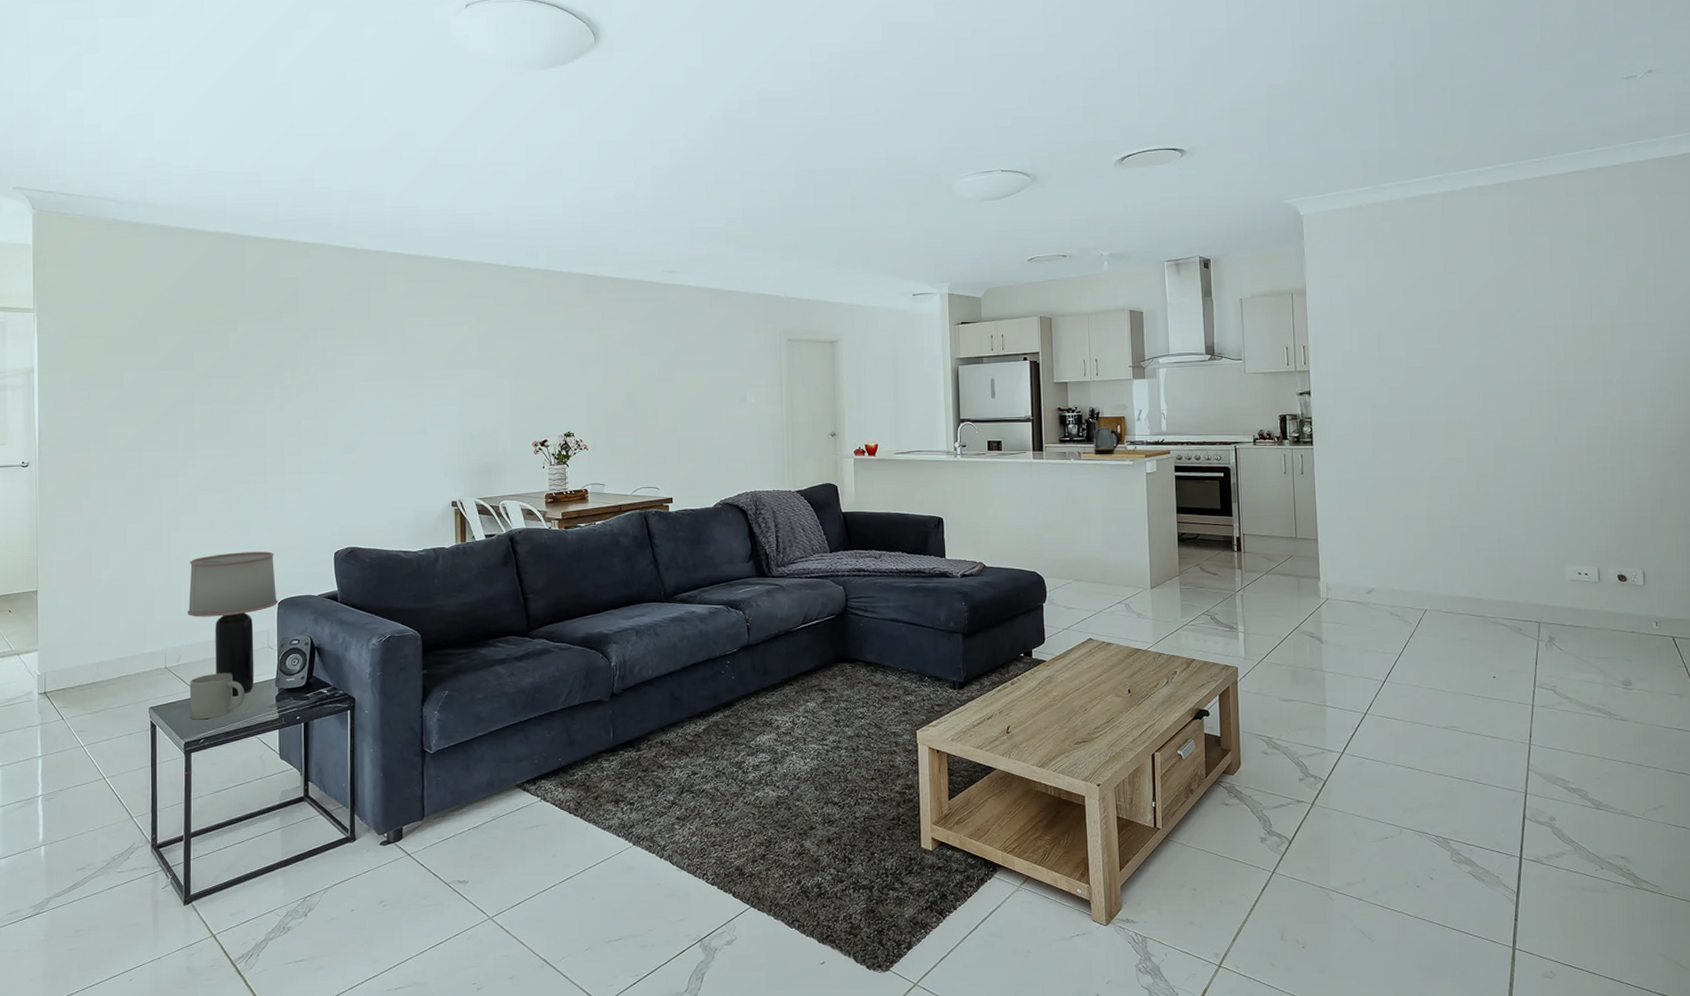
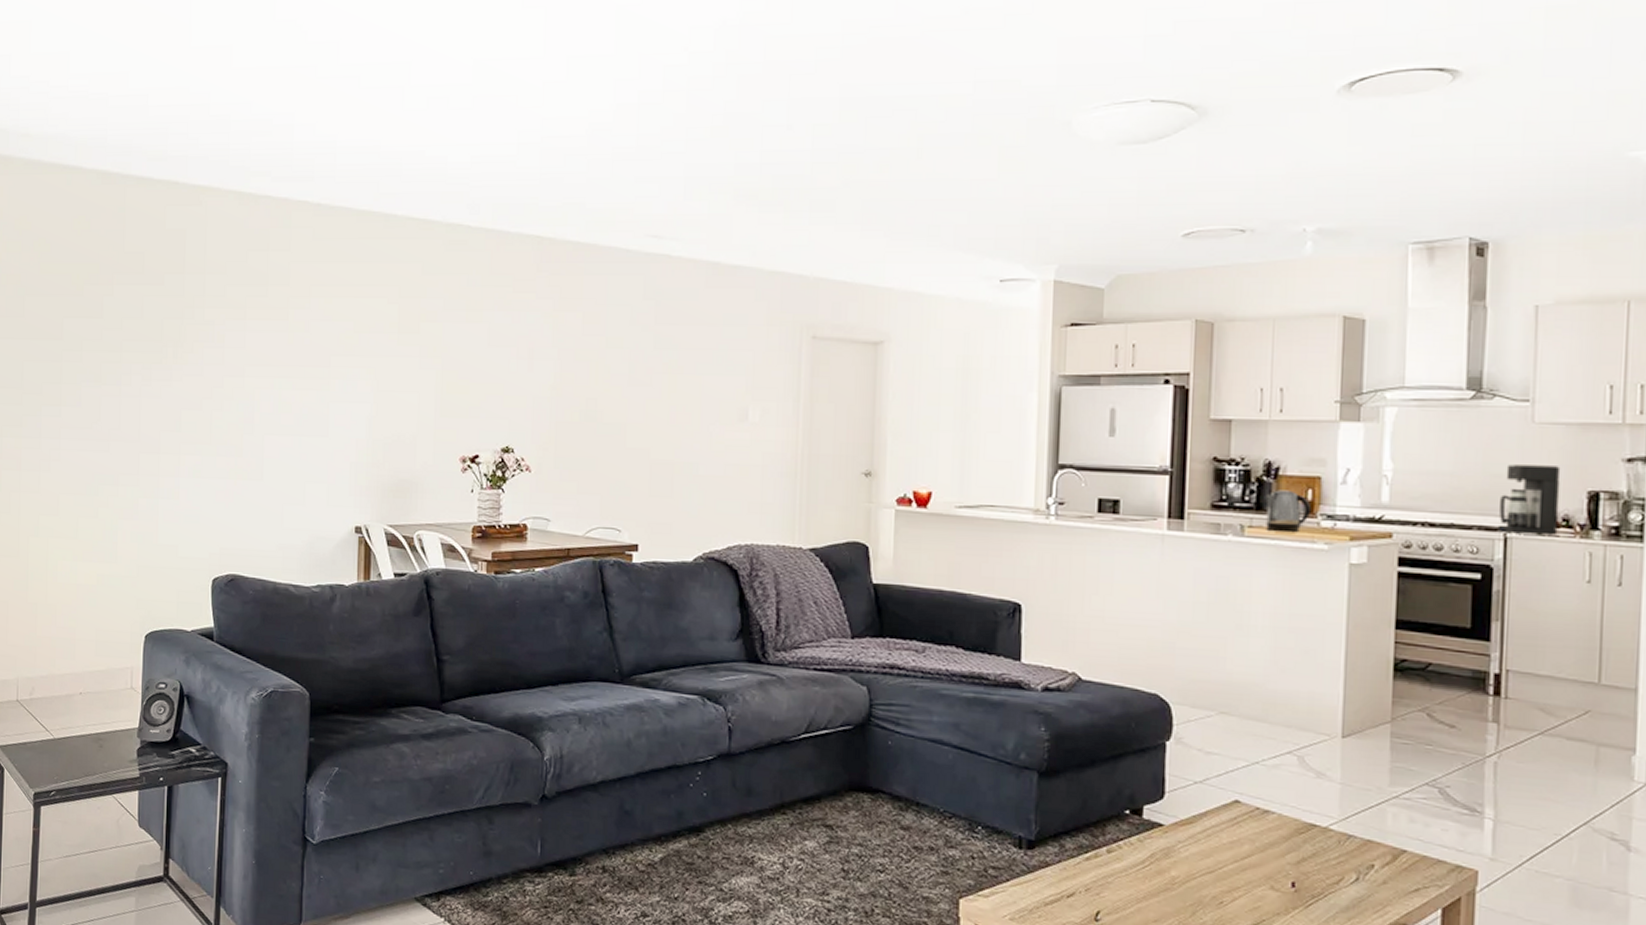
table lamp: present [187,551,279,696] -> none [43,568,146,744]
mug: present [189,673,245,720] -> none [41,713,103,769]
coffee maker: none [1230,400,1265,446] -> present [1497,464,1561,536]

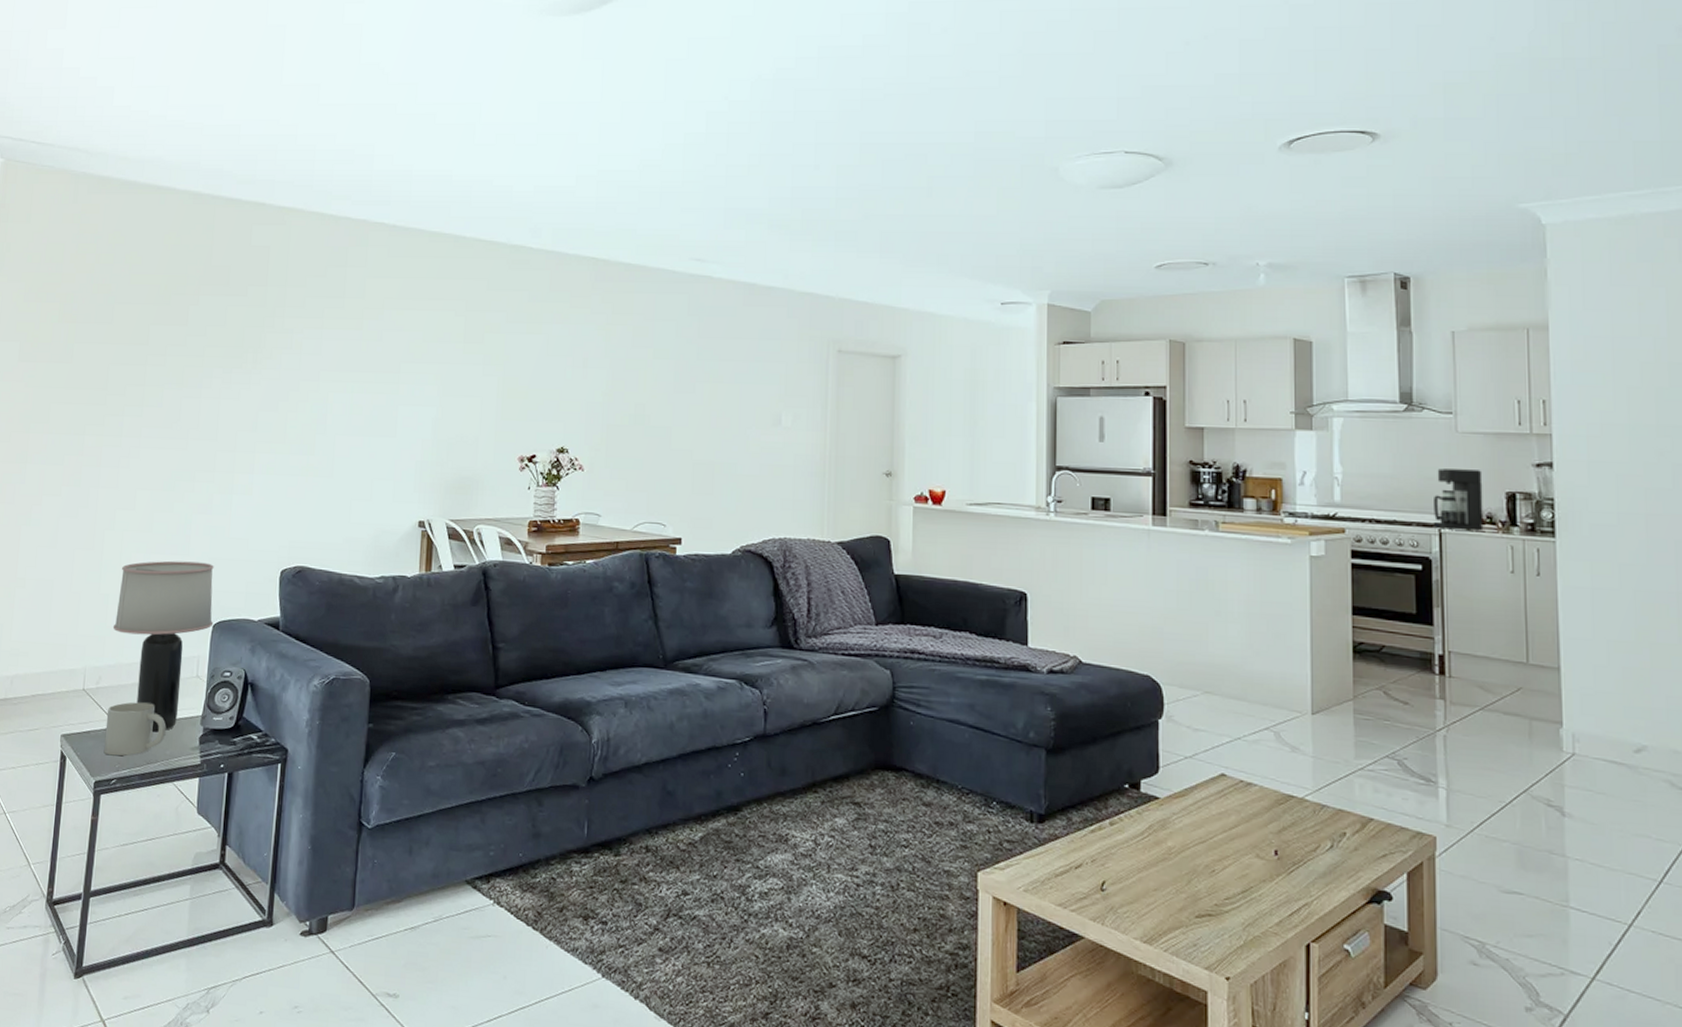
mug: none [41,713,103,769] -> present [103,702,166,757]
table lamp: none [43,568,146,744] -> present [112,560,214,732]
kettle: present [1265,490,1310,533] -> none [1235,490,1274,529]

